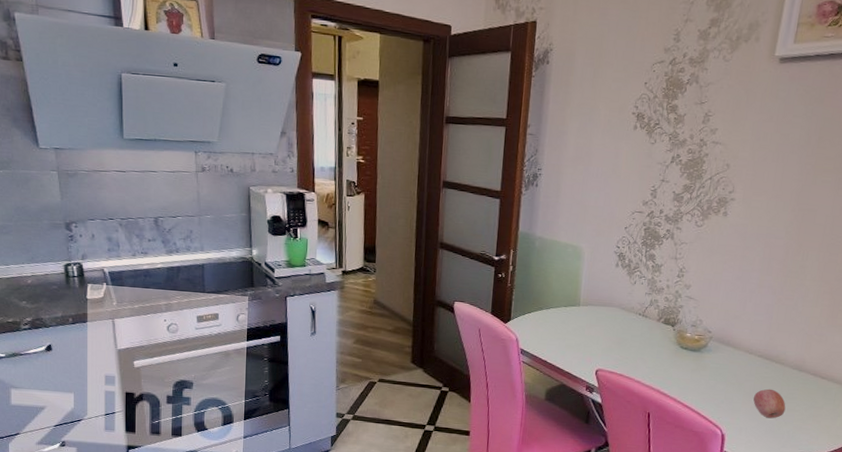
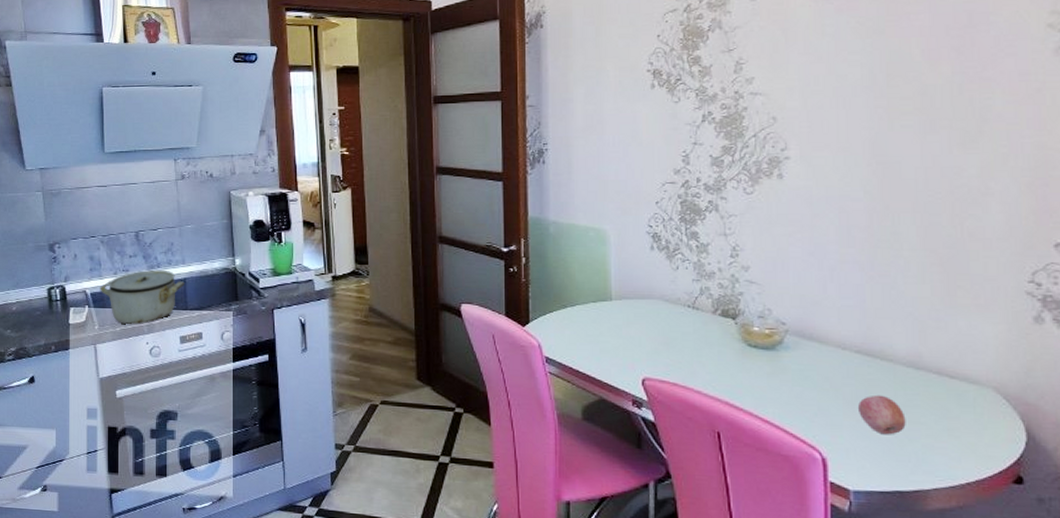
cooking pot: none [118,254,203,304] -> present [99,269,185,325]

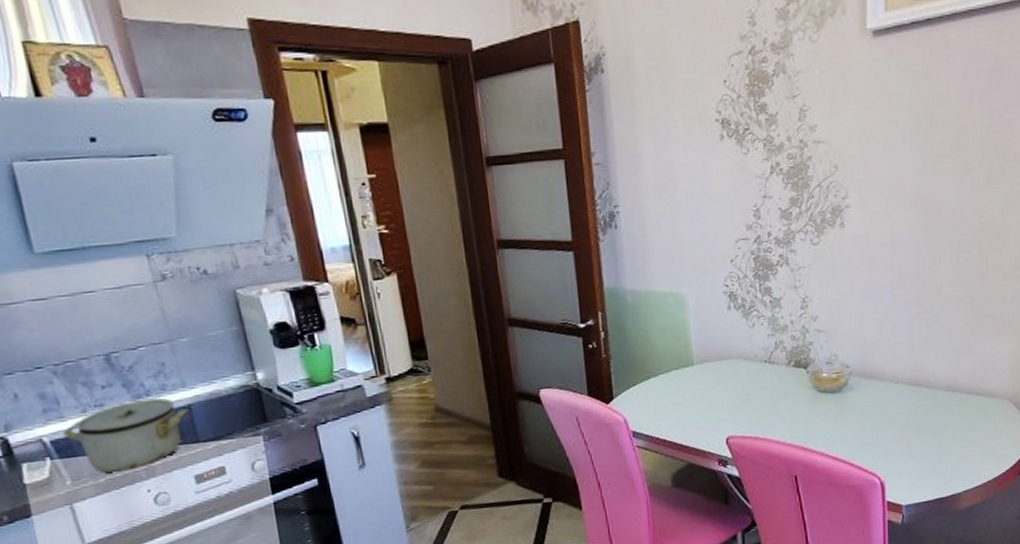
fruit: present [857,394,906,435] -> none [907,418,944,453]

